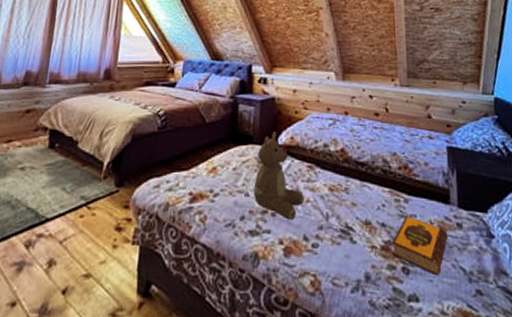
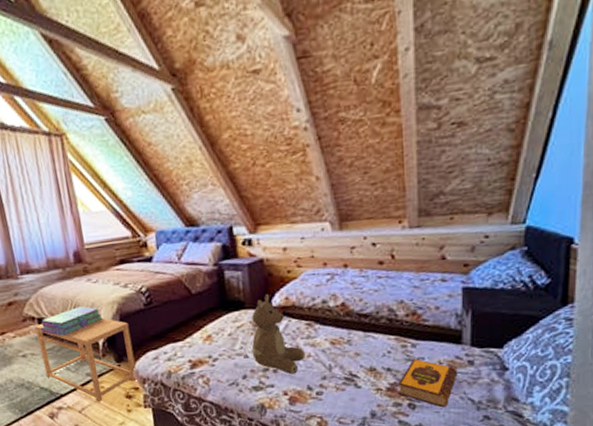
side table: none [38,135,139,232] -> present [34,318,138,402]
stack of books: none [50,123,115,151] -> present [41,306,103,336]

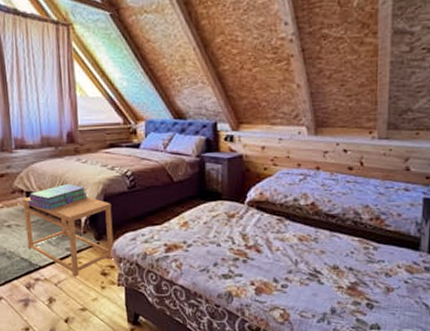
teddy bear: present [251,294,305,375] -> none [224,188,274,266]
hardback book: present [399,358,458,407] -> none [359,260,415,309]

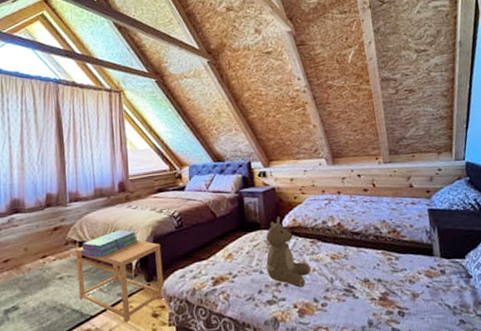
teddy bear: none [224,188,274,266] -> present [266,217,311,288]

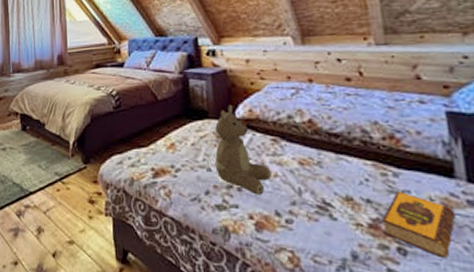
side table: present [75,240,165,323] -> none [16,118,102,205]
stack of books: present [81,230,138,258] -> none [22,105,76,132]
hardback book: none [388,269,434,313] -> present [382,190,456,257]

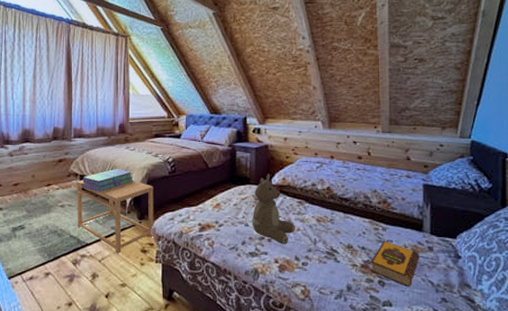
side table: none [16,118,102,205] -> present [76,179,154,254]
stack of books: none [22,105,76,132] -> present [81,169,133,192]

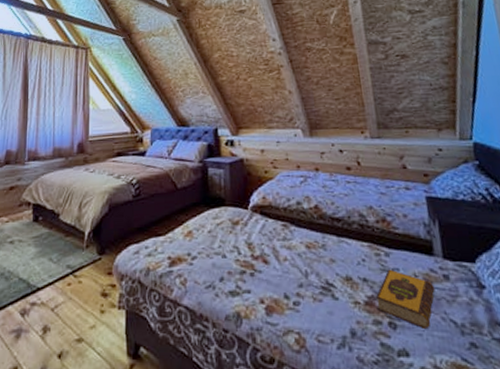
side table: present [76,179,154,254] -> none [28,207,116,300]
stack of books: present [81,169,133,192] -> none [34,195,93,223]
teddy bear: present [252,174,295,245] -> none [229,193,282,279]

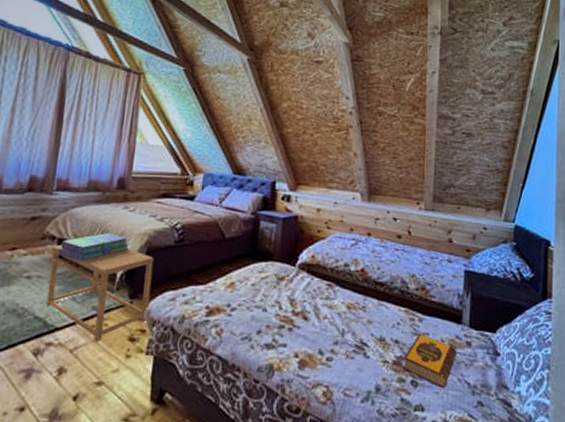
side table: none [28,207,116,300] -> present [46,244,154,342]
stack of books: none [34,195,93,223] -> present [58,233,129,261]

